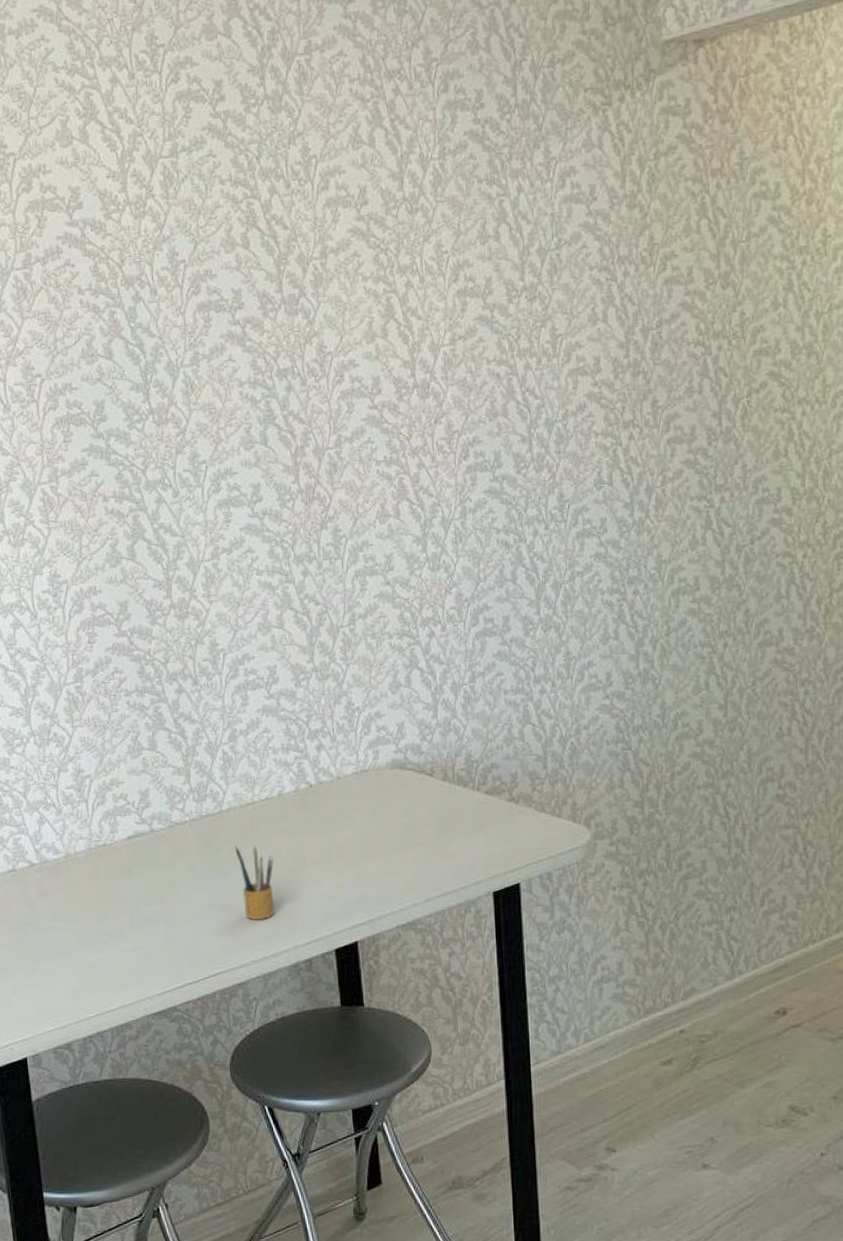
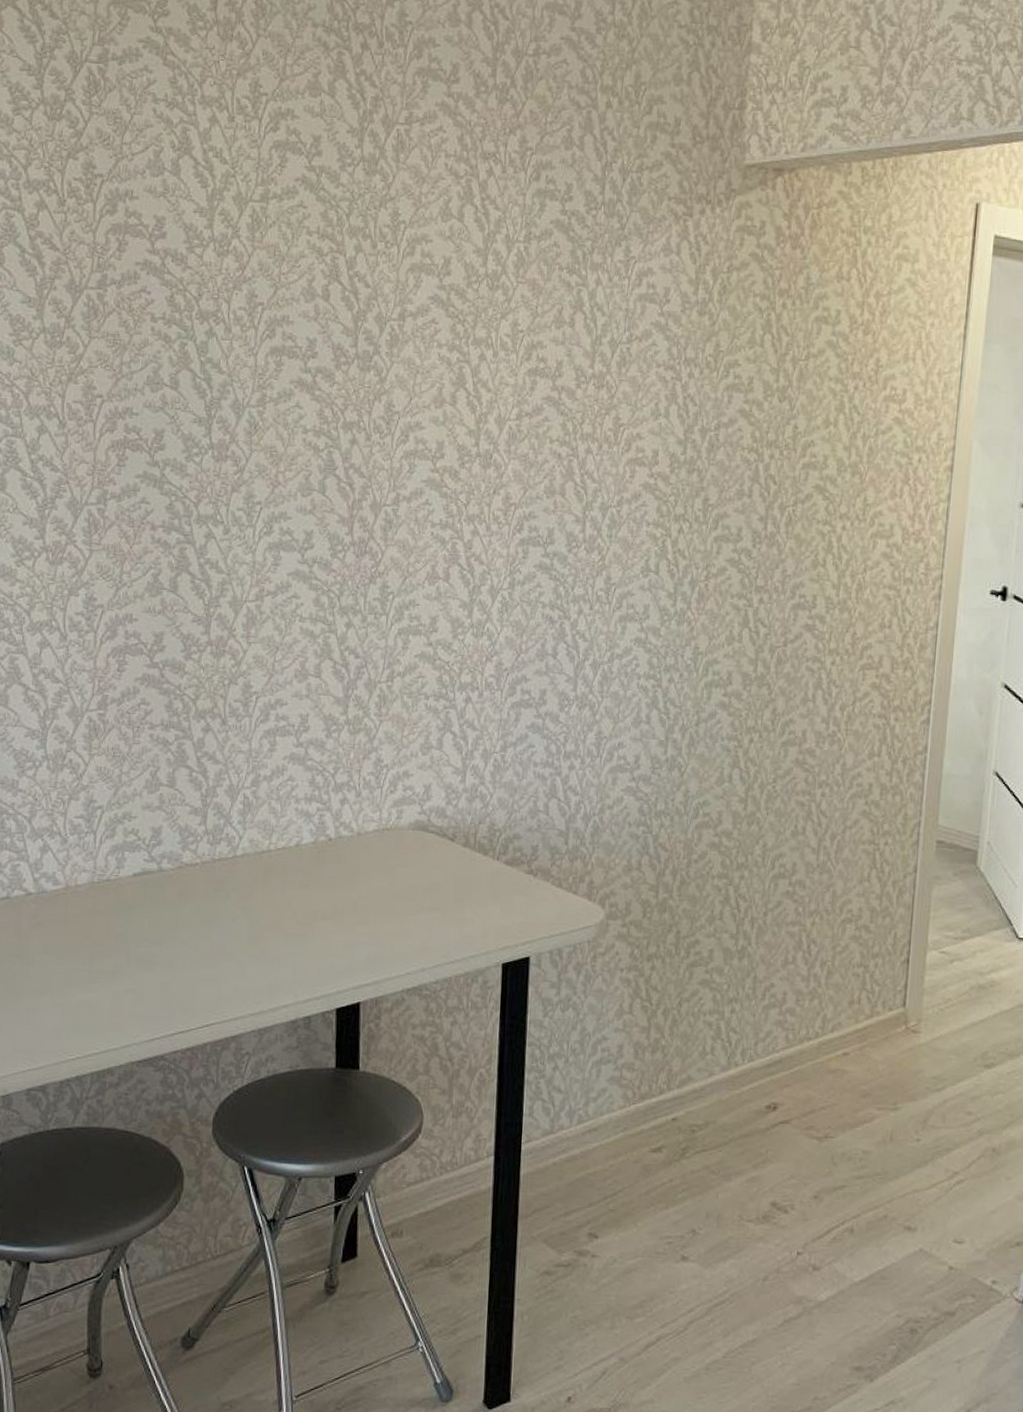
pencil box: present [235,845,275,920] -> none [245,893,284,972]

